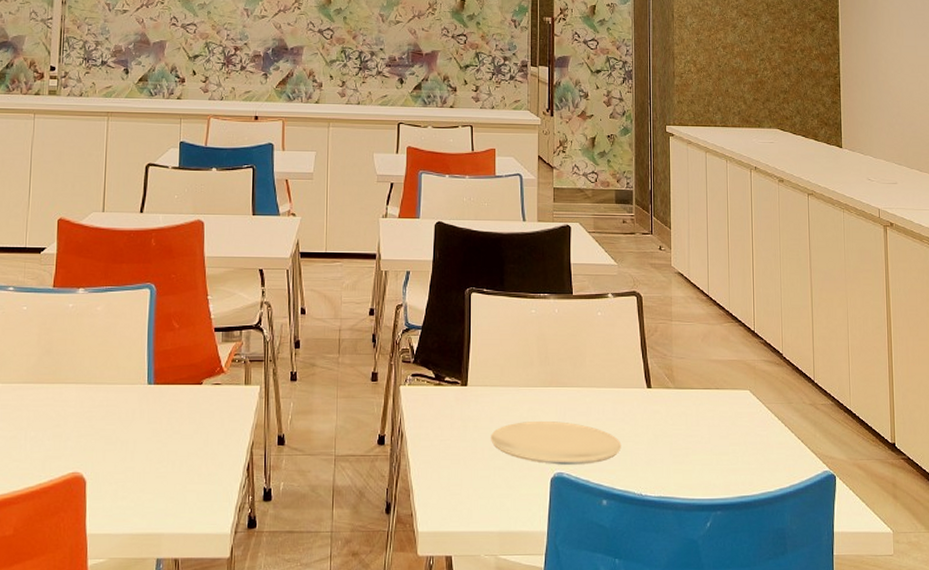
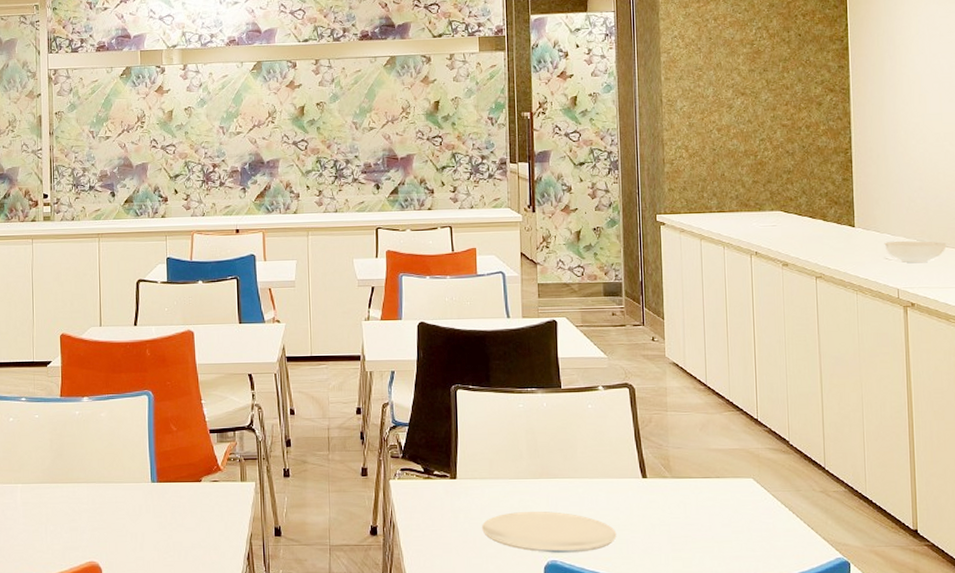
bowl: none [867,163,920,185] -> present [884,240,947,264]

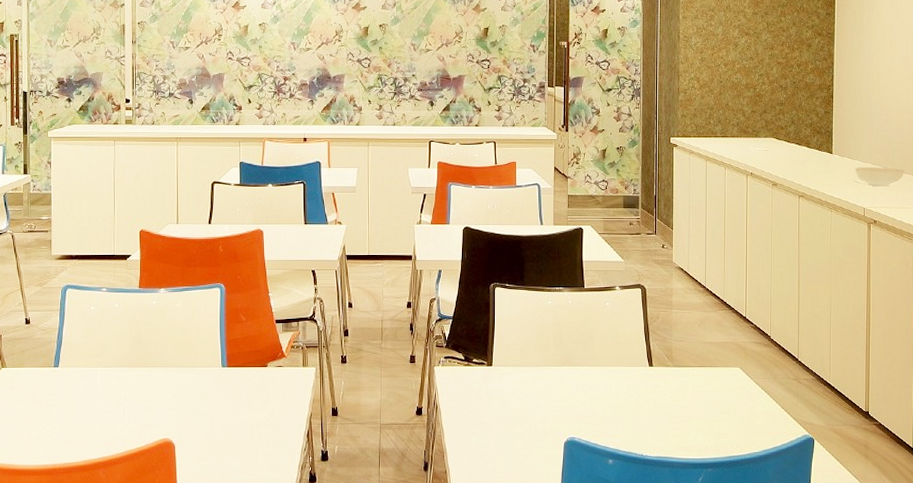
plate: present [482,511,617,553] -> none [513,394,626,431]

